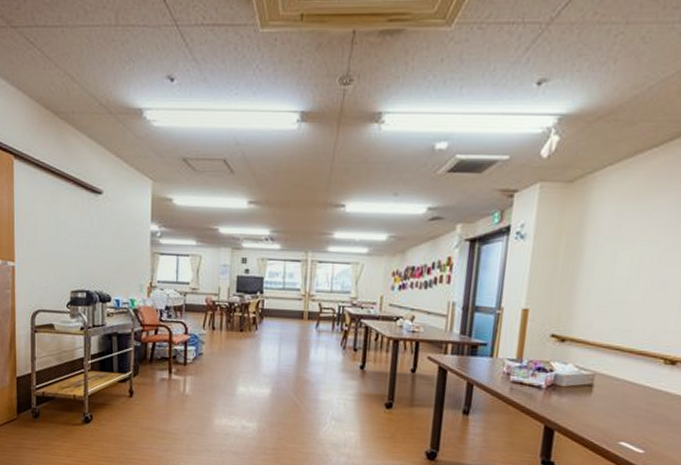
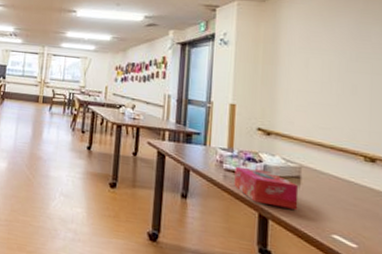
tissue box: none [520,377,590,419] -> present [234,166,299,210]

